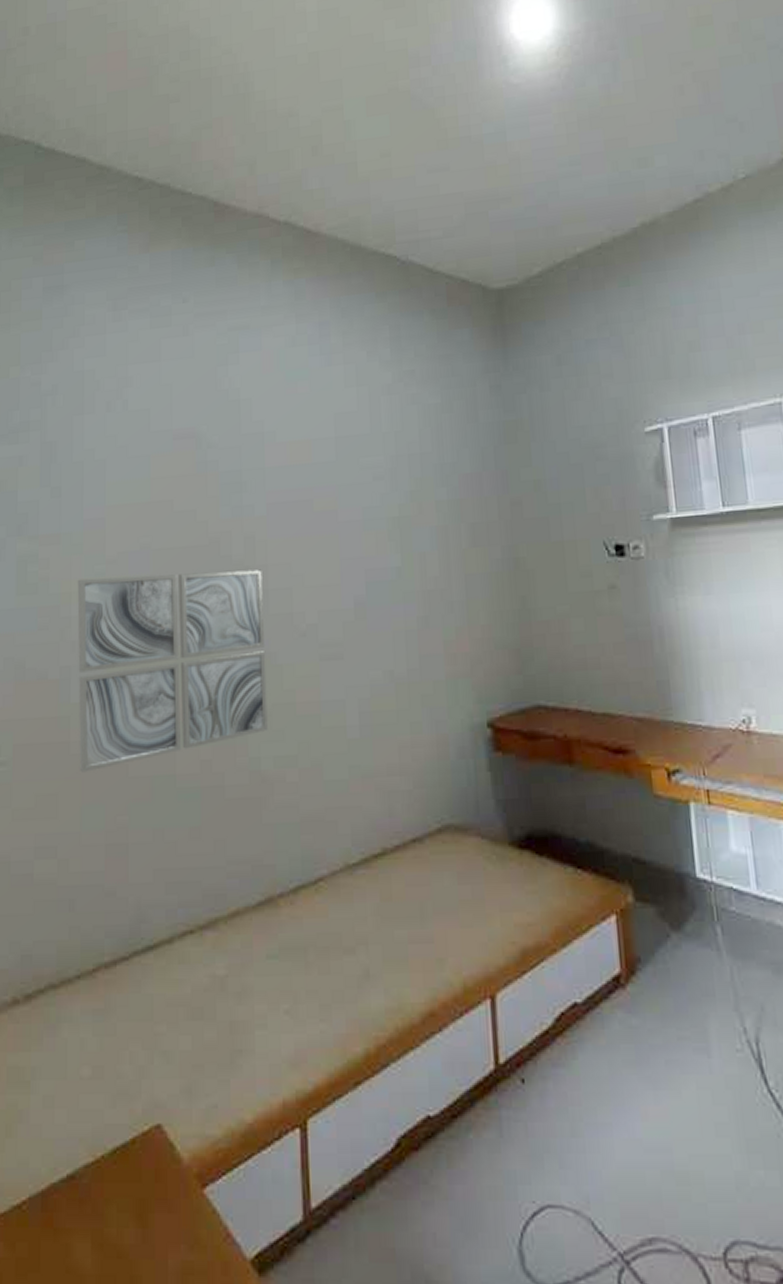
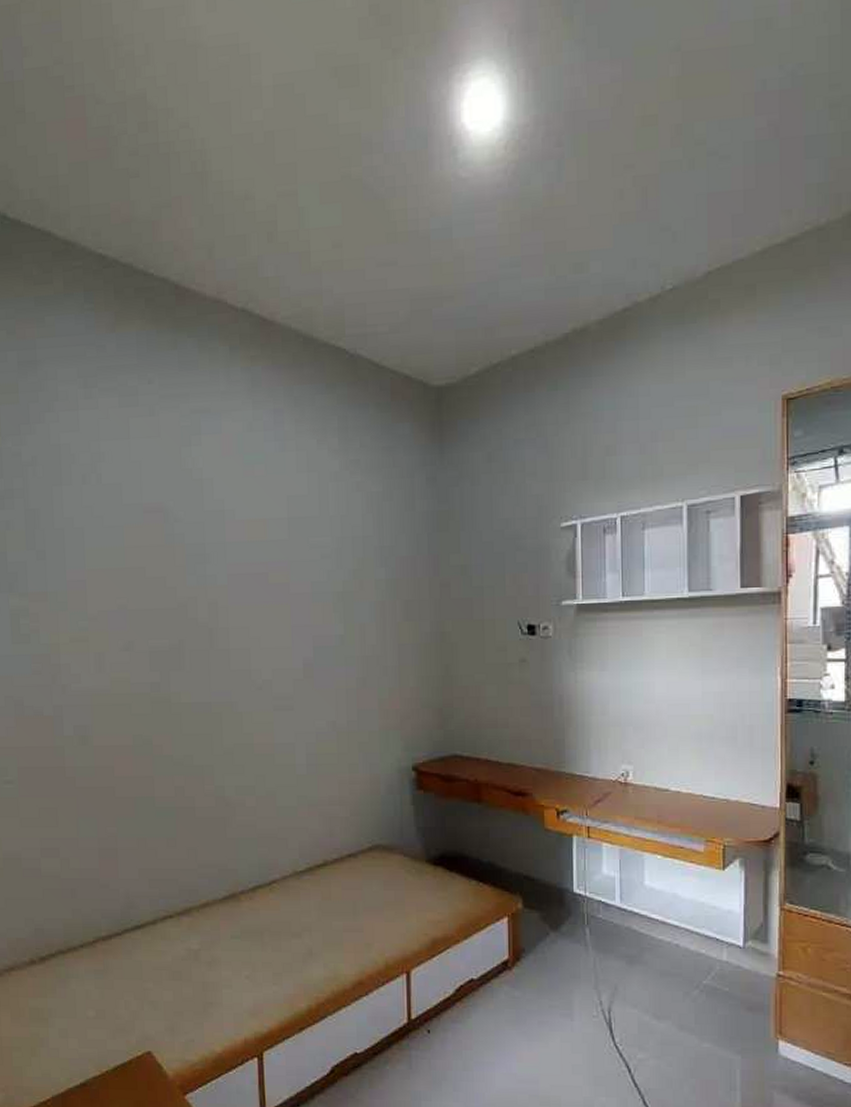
wall art: present [77,569,268,773] -> none [64,631,230,792]

